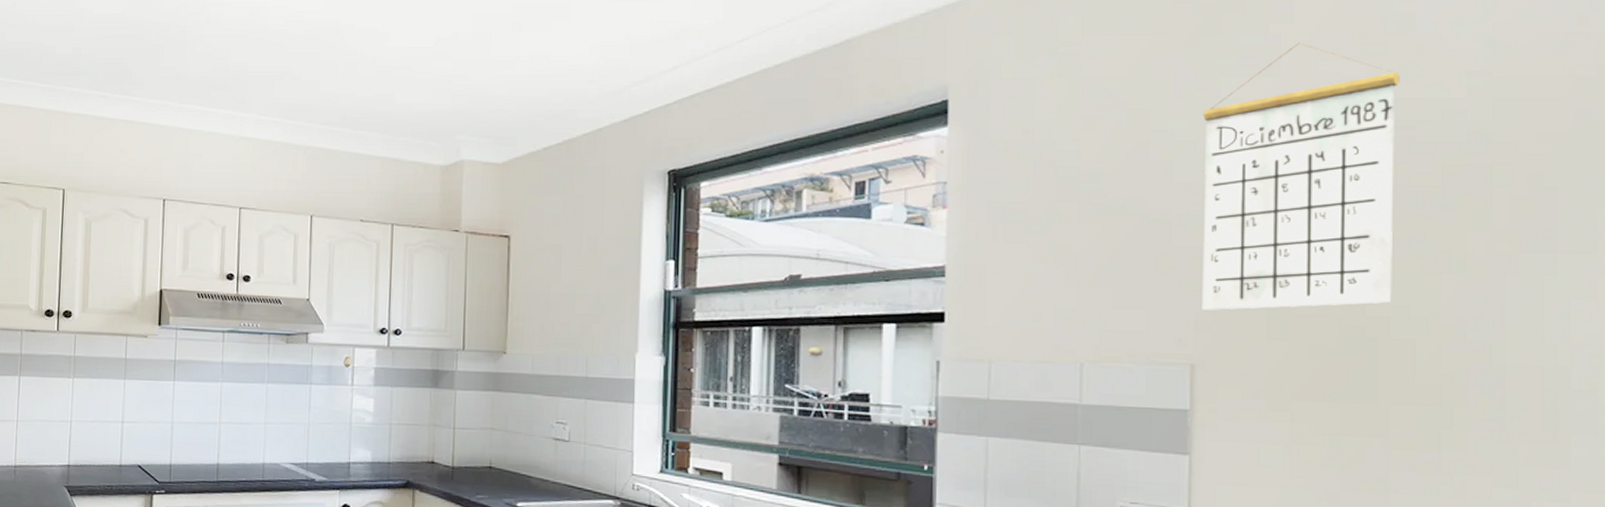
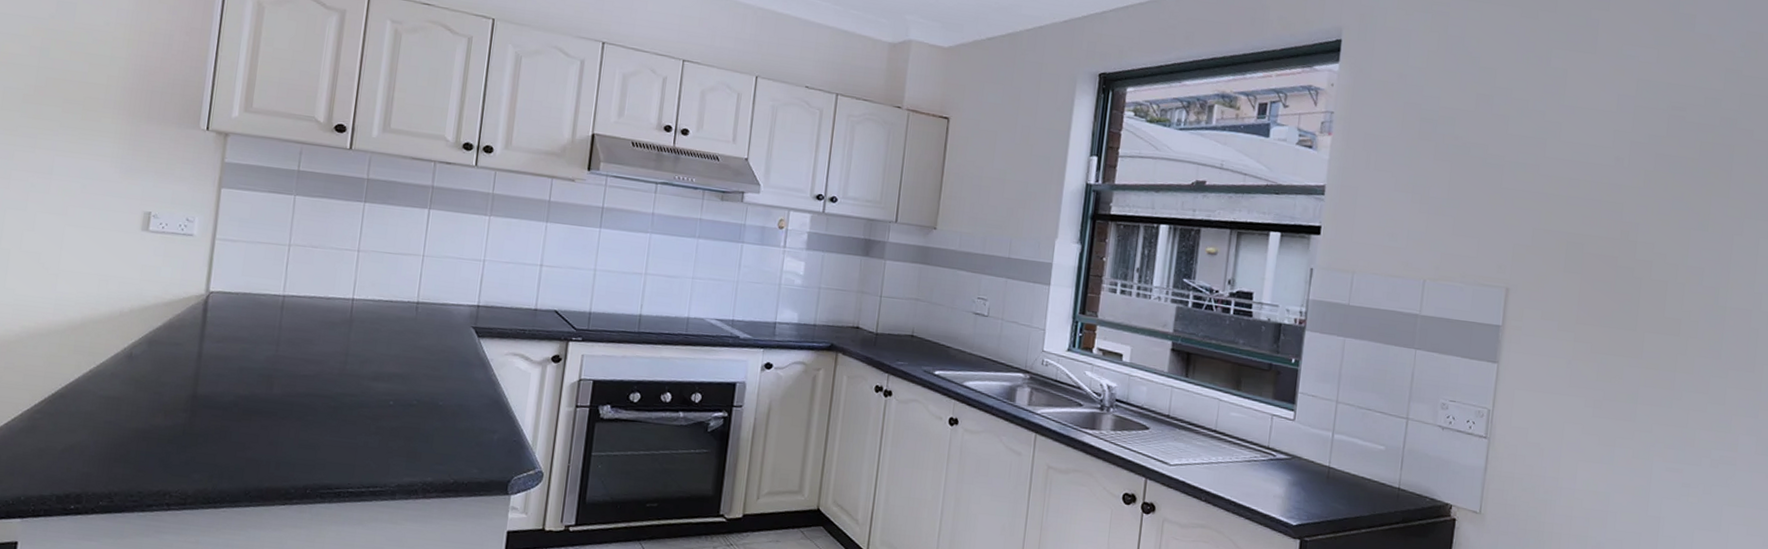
calendar: present [1202,42,1401,310] -> none [1519,27,1680,250]

